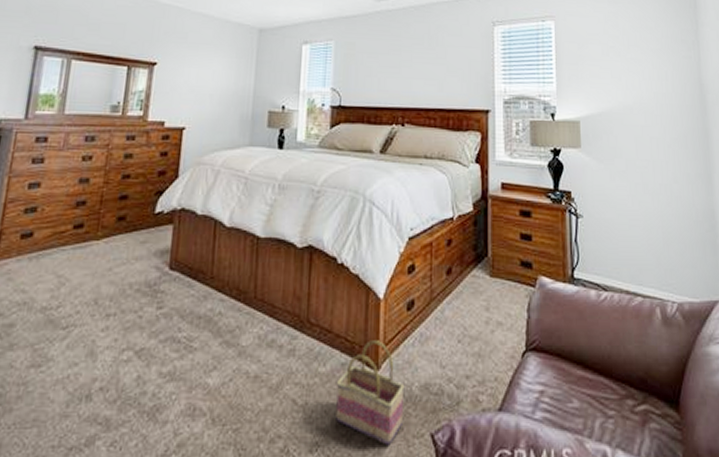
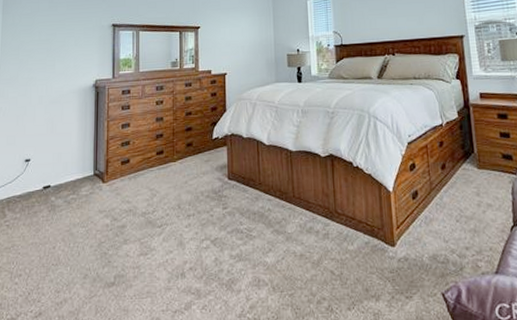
basket: present [336,340,405,446] -> none [364,223,418,303]

